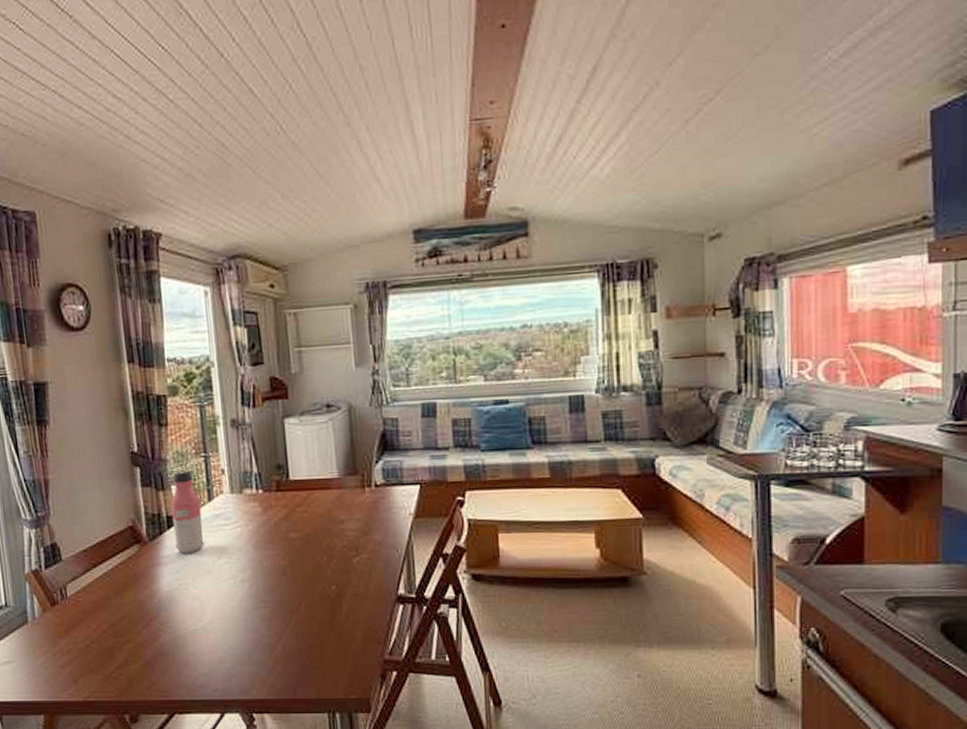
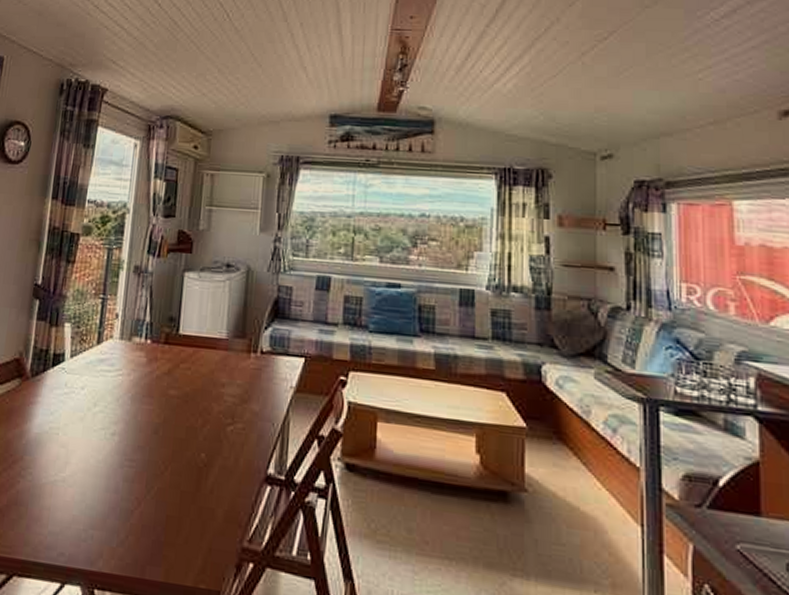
water bottle: present [170,470,205,555] -> none [55,309,90,396]

